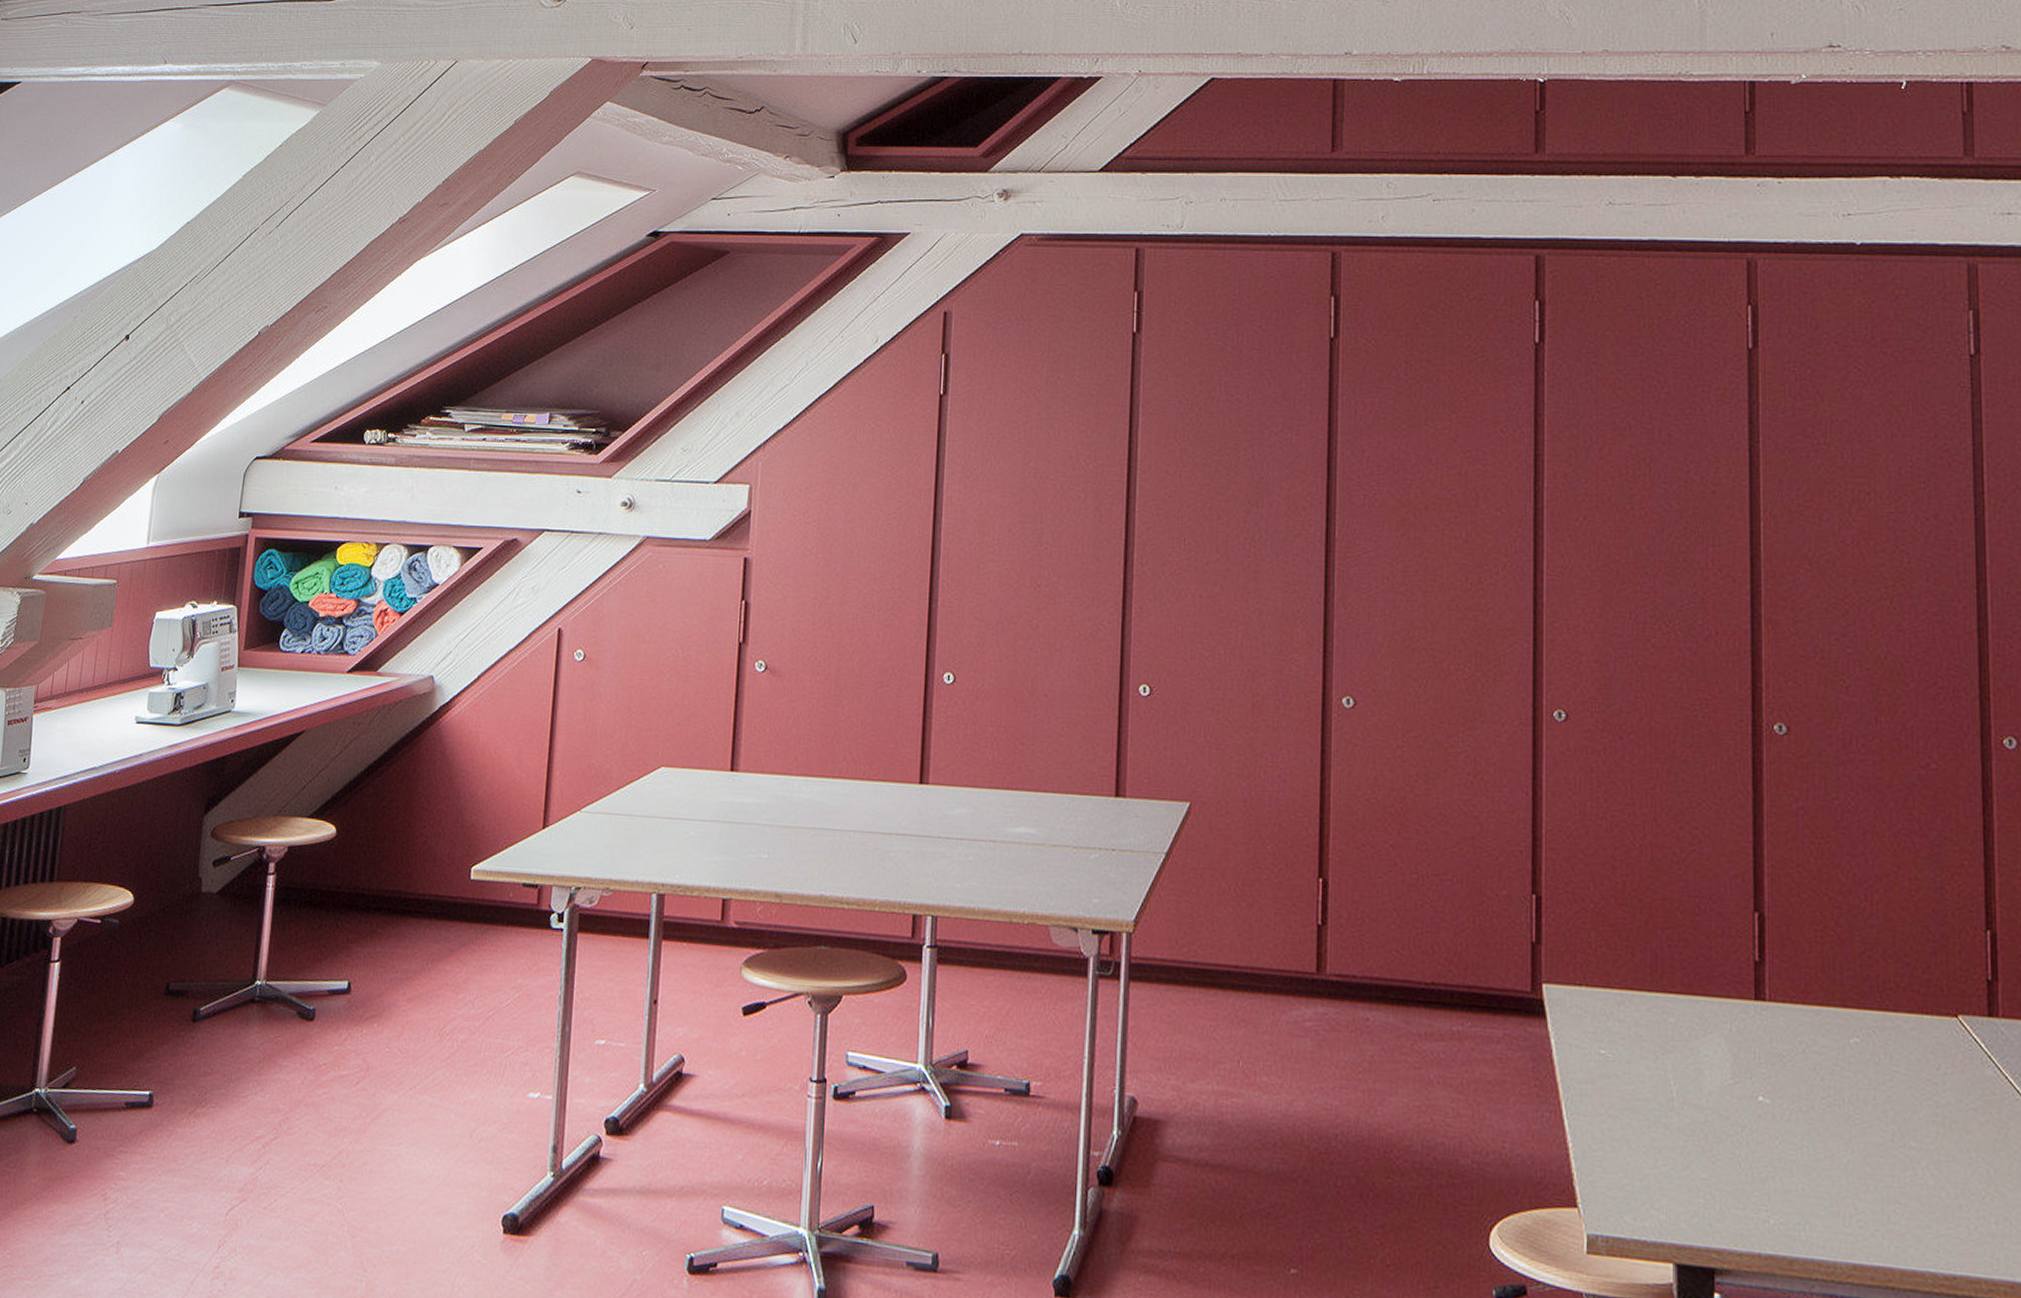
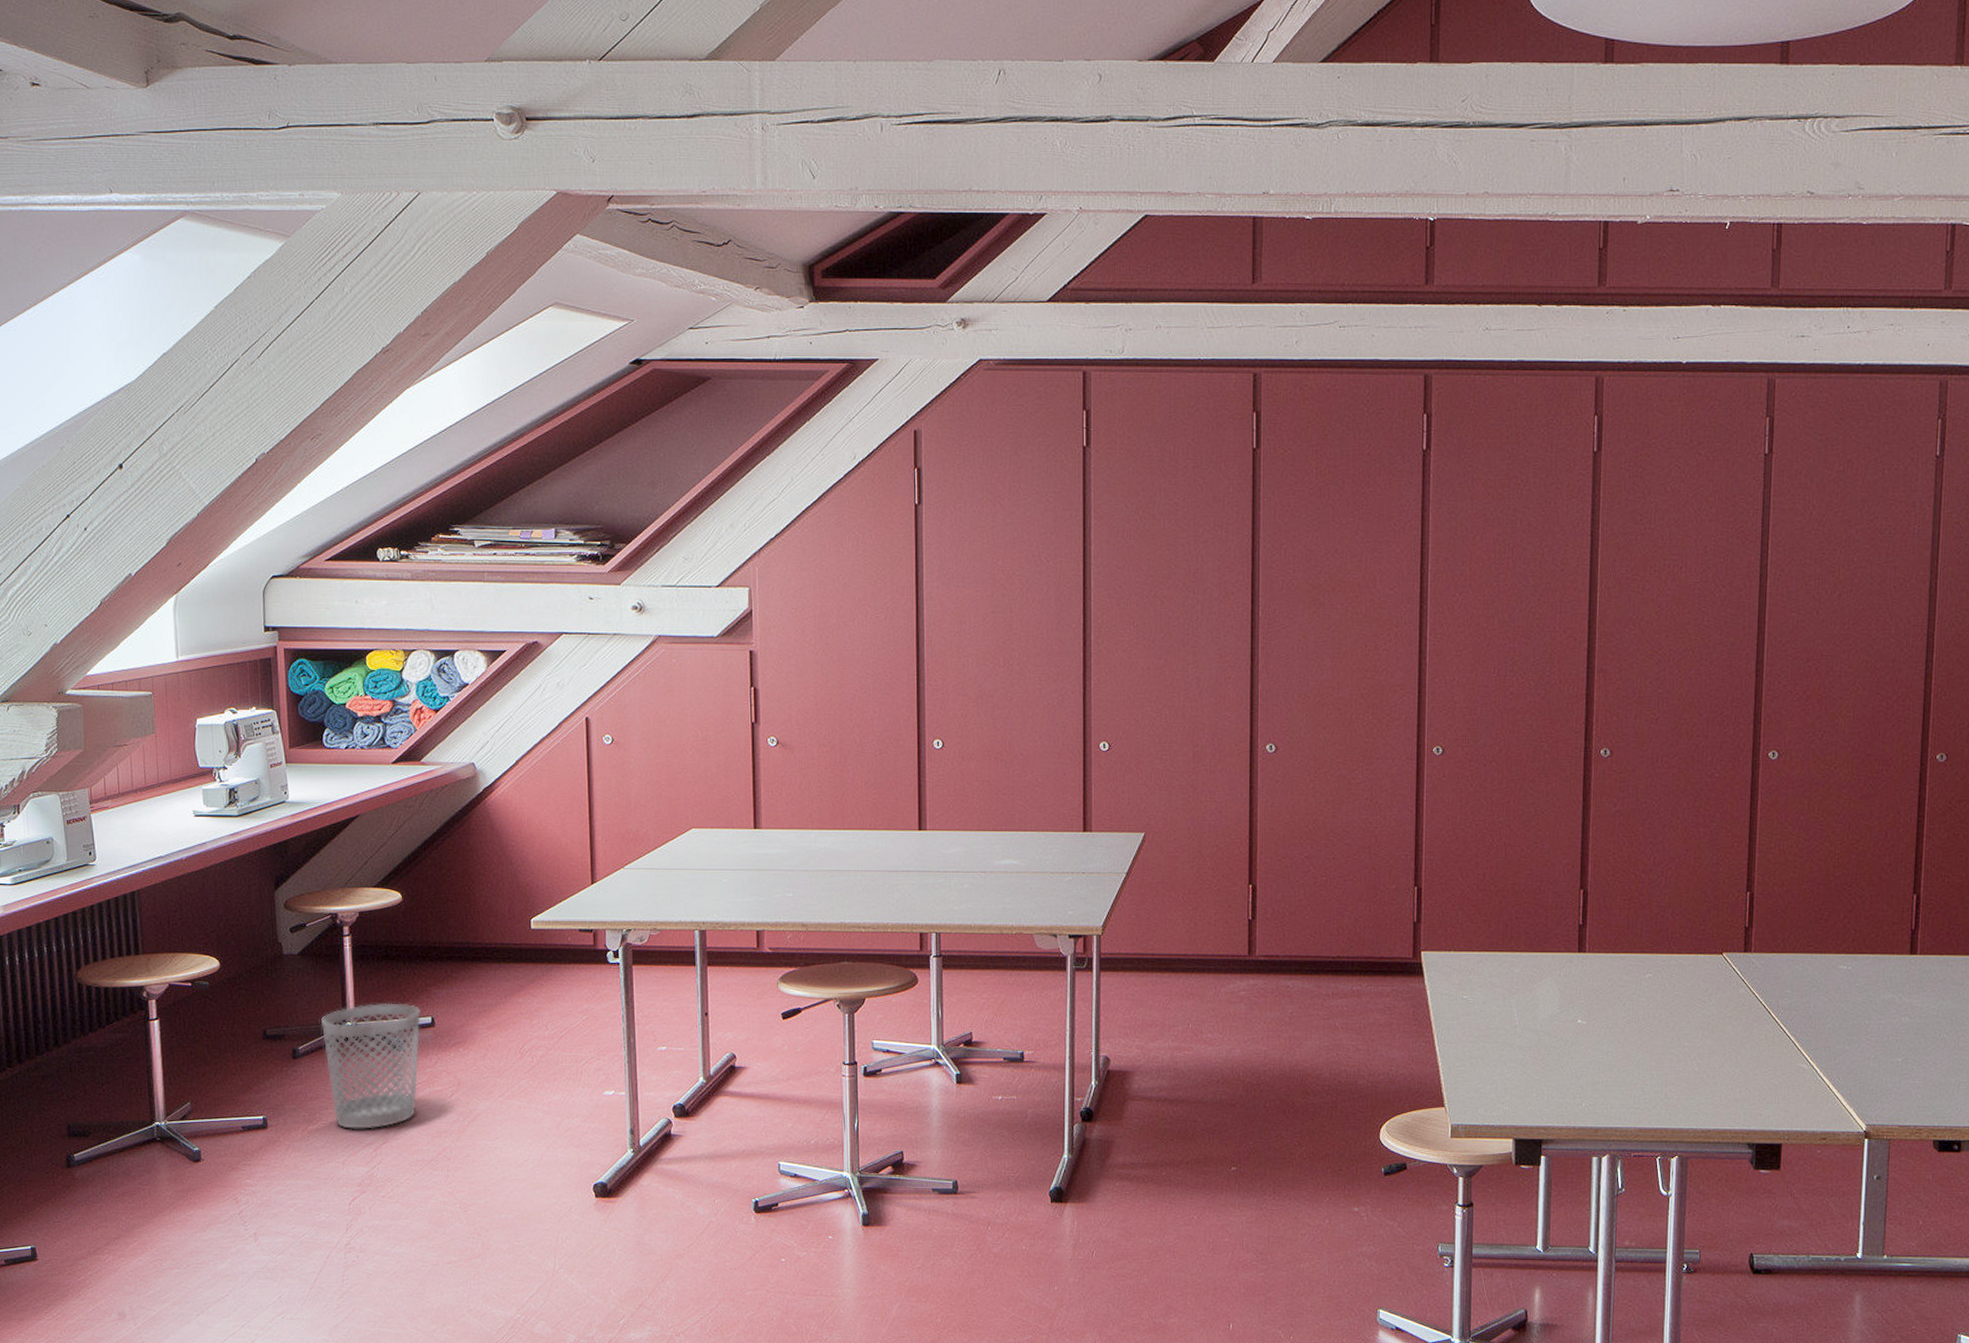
wastebasket: none [226,959,338,1119] -> present [320,1003,422,1129]

